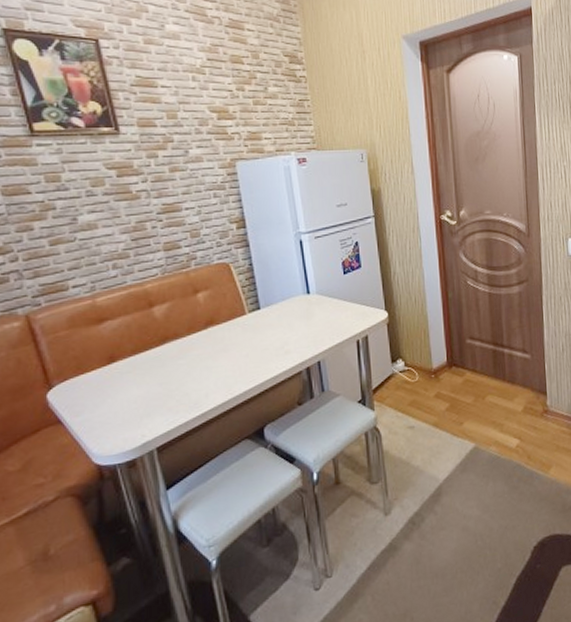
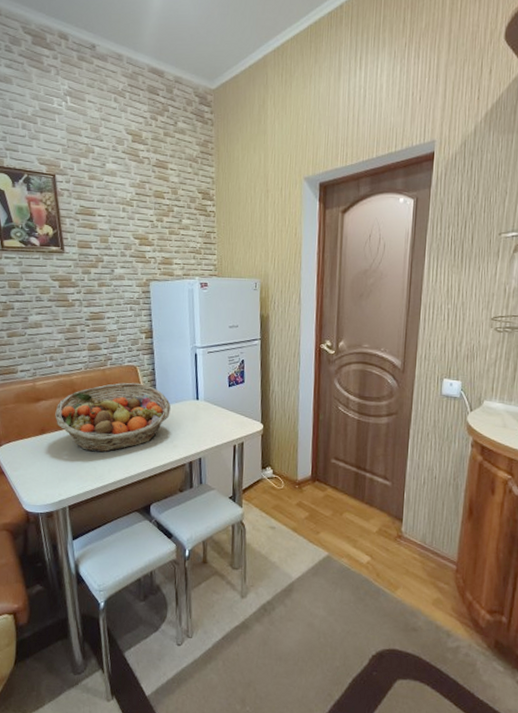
fruit basket: none [126,282,277,376] -> present [55,382,171,453]

